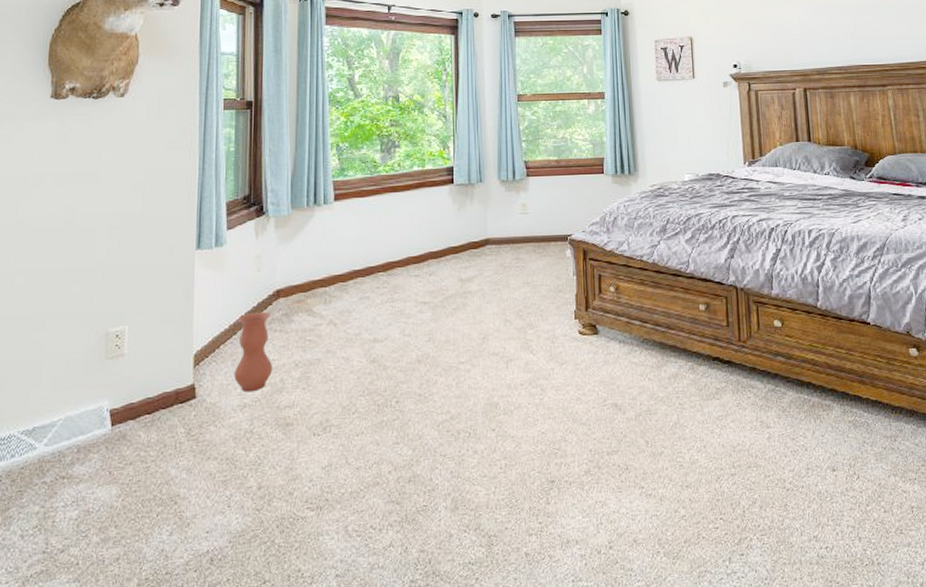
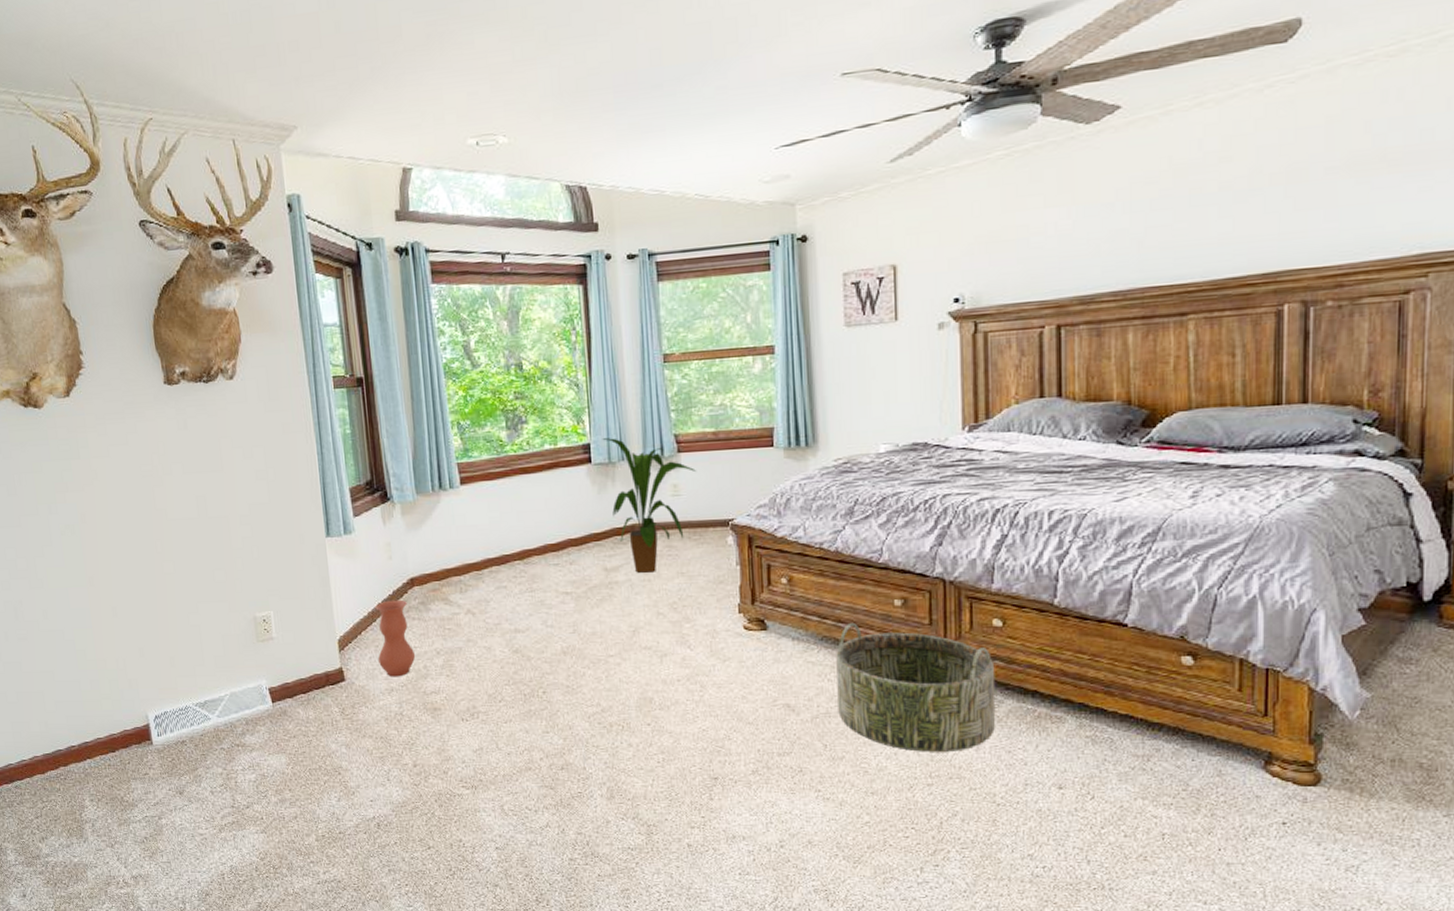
house plant: none [464,162,541,283] -> present [602,438,696,573]
basket: none [654,326,781,444] -> present [836,623,996,752]

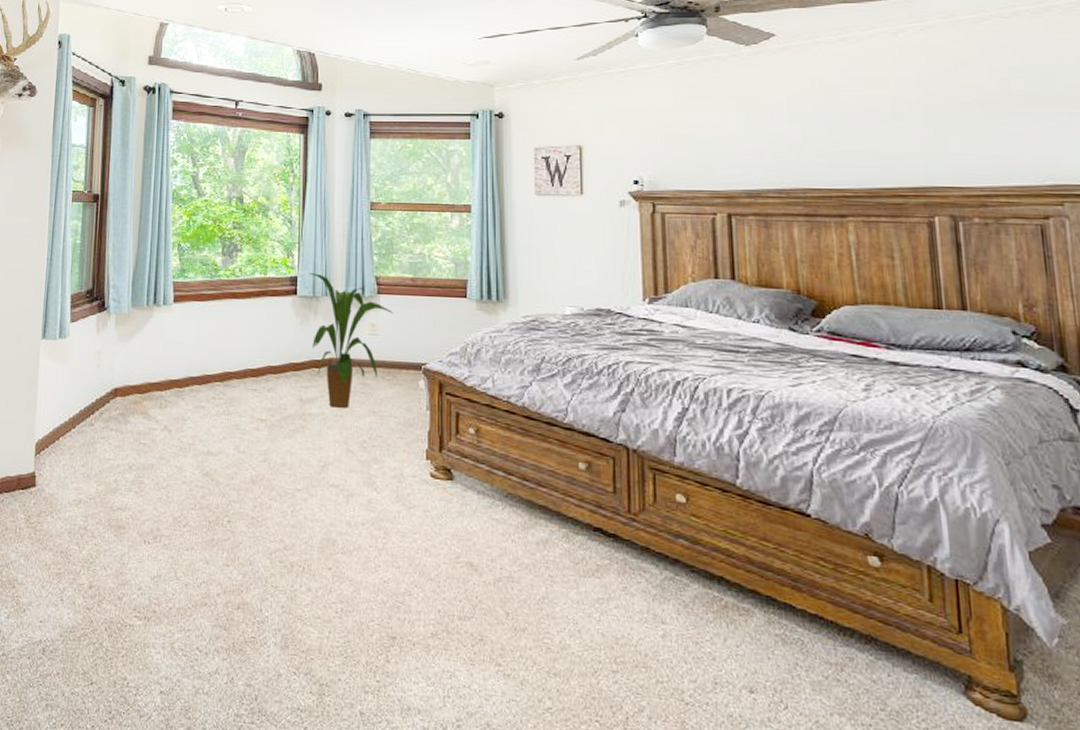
vase: present [375,599,416,677] -> none [71,408,108,489]
basket: present [836,623,996,752] -> none [520,482,681,636]

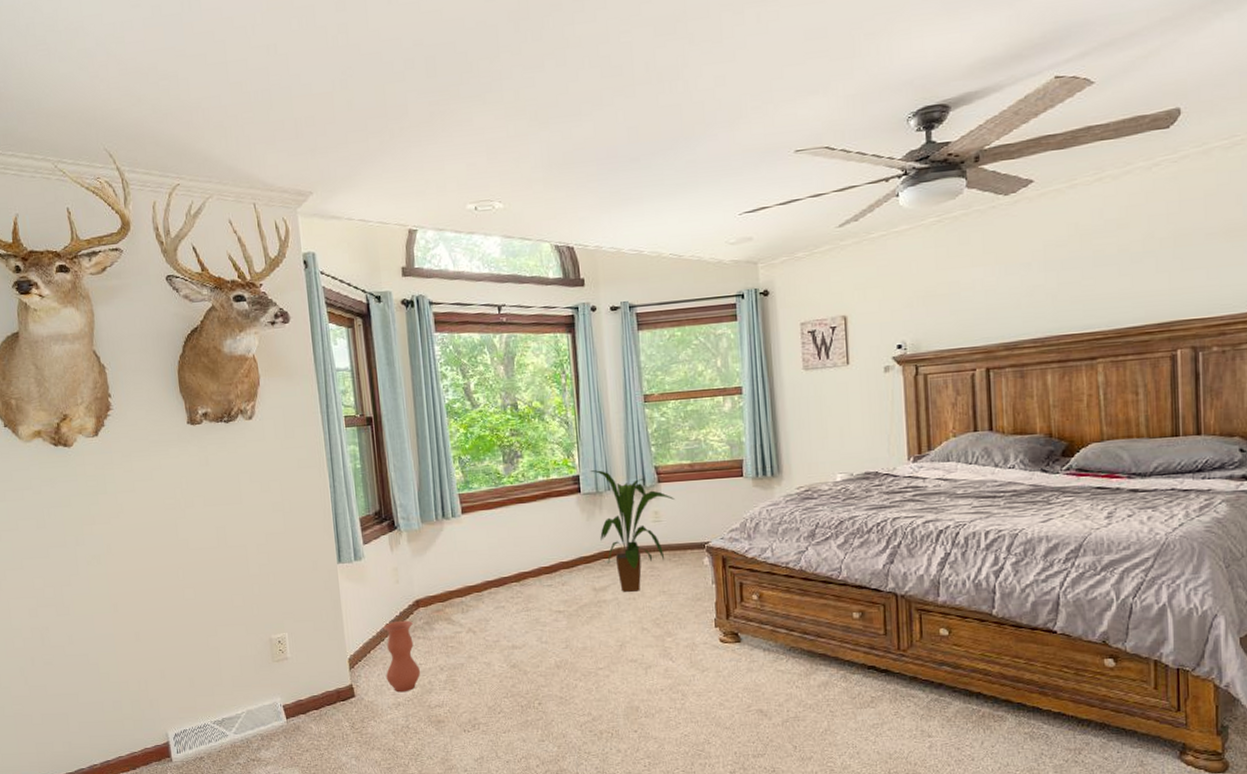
vase: none [71,408,108,489] -> present [383,620,421,693]

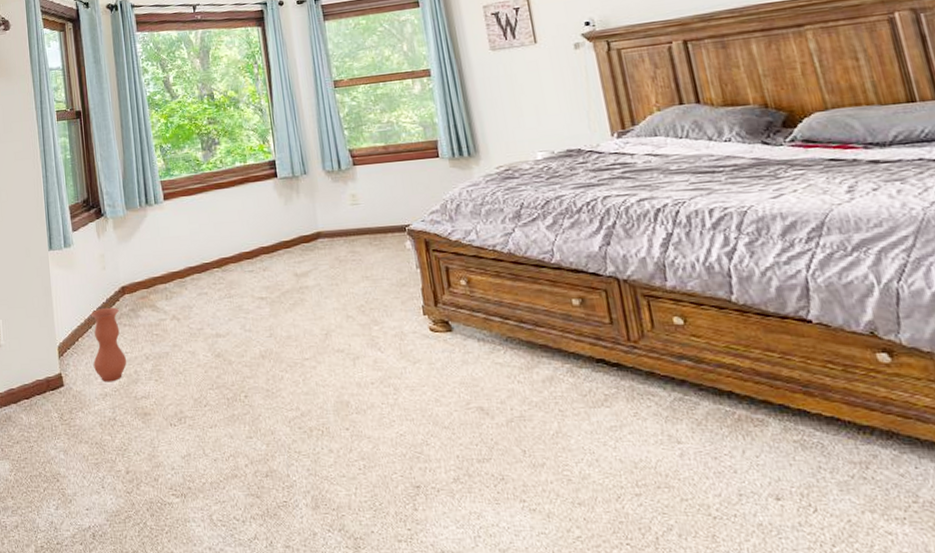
house plant: present [590,470,674,592] -> none [285,154,371,278]

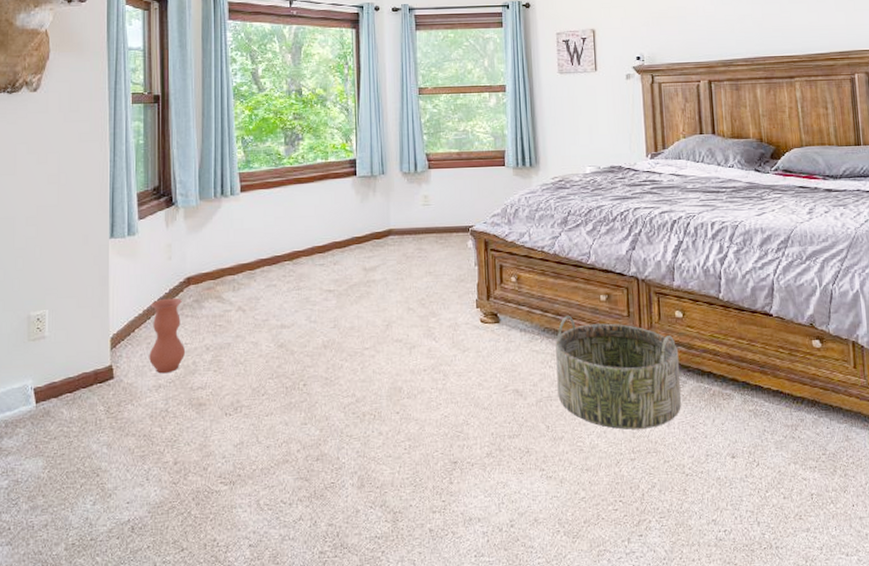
basket: none [522,323,696,458] -> present [555,316,681,430]

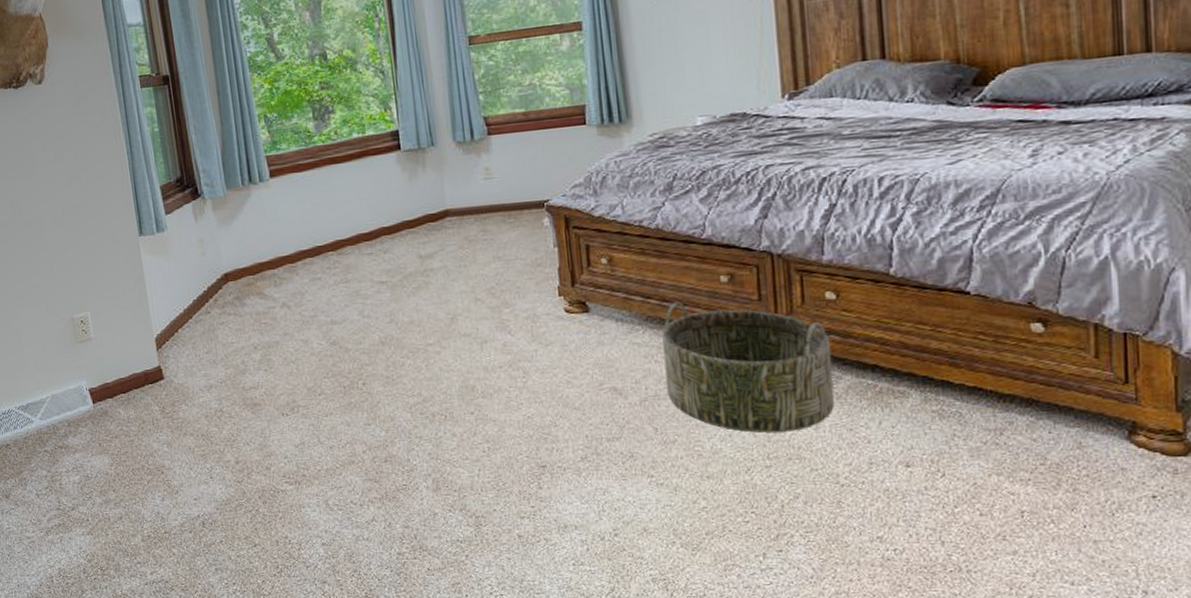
vase: present [149,297,186,374] -> none [190,295,233,374]

